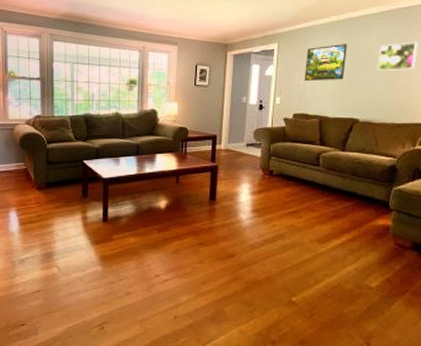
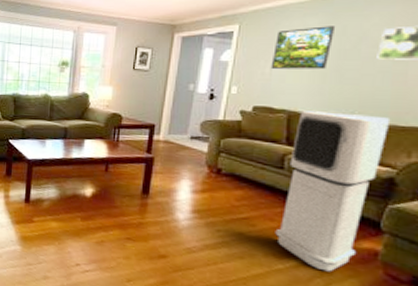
air purifier: none [317,115,390,249] -> present [275,111,391,272]

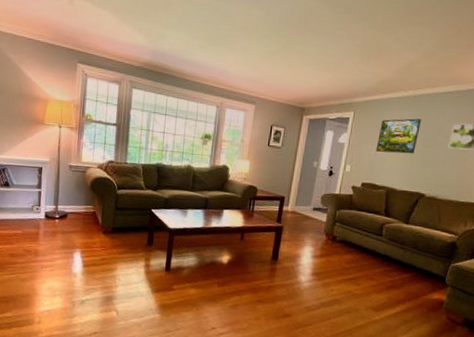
air purifier: present [275,111,391,272] -> none [374,187,455,320]

